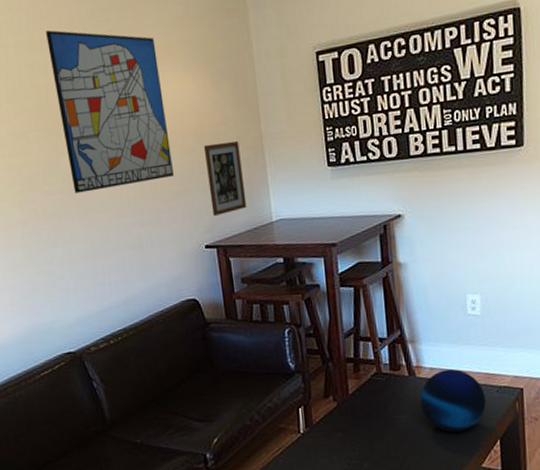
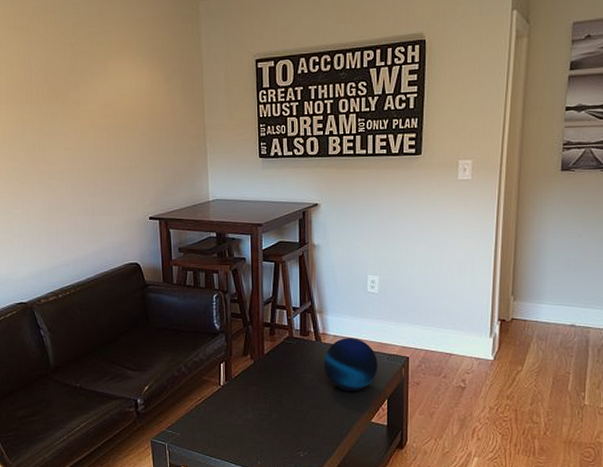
wall art: present [46,30,174,194] -> none [21,17,126,162]
picture frame: present [203,141,247,216] -> none [153,128,188,192]

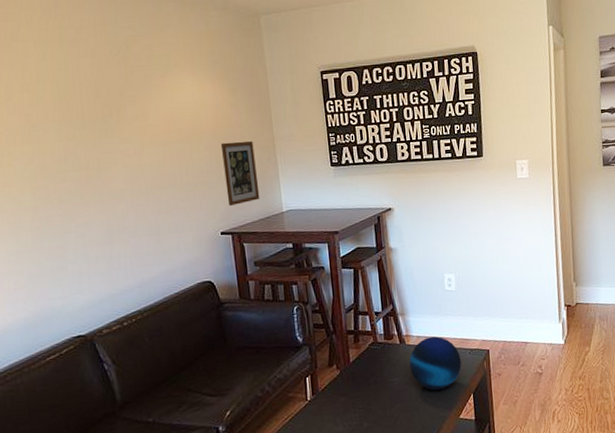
picture frame: none [153,128,188,192] -> present [220,141,260,206]

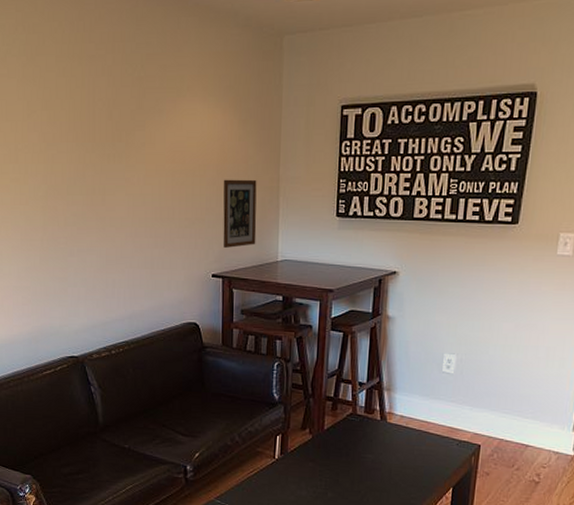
decorative orb: present [409,336,462,391] -> none [387,419,446,477]

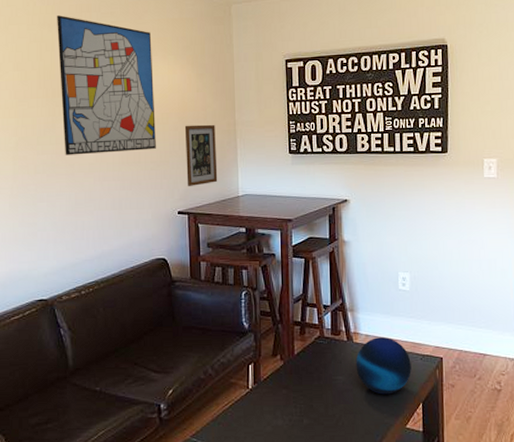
wall art: none [87,45,192,208] -> present [57,15,156,155]
decorative orb: none [387,419,446,477] -> present [355,337,412,395]

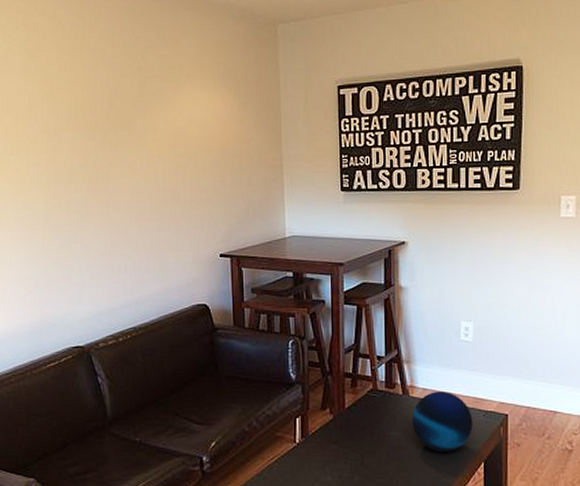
wall art: present [57,15,156,155] -> none [88,40,196,194]
picture frame: present [184,124,218,186] -> none [226,159,263,227]

